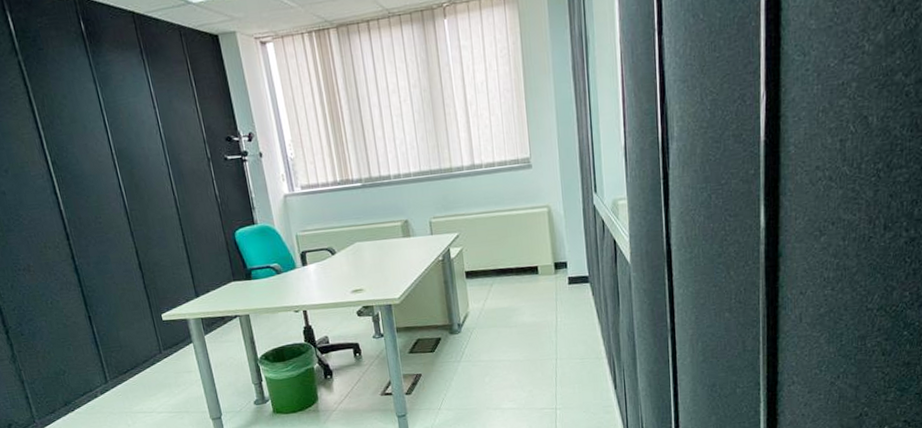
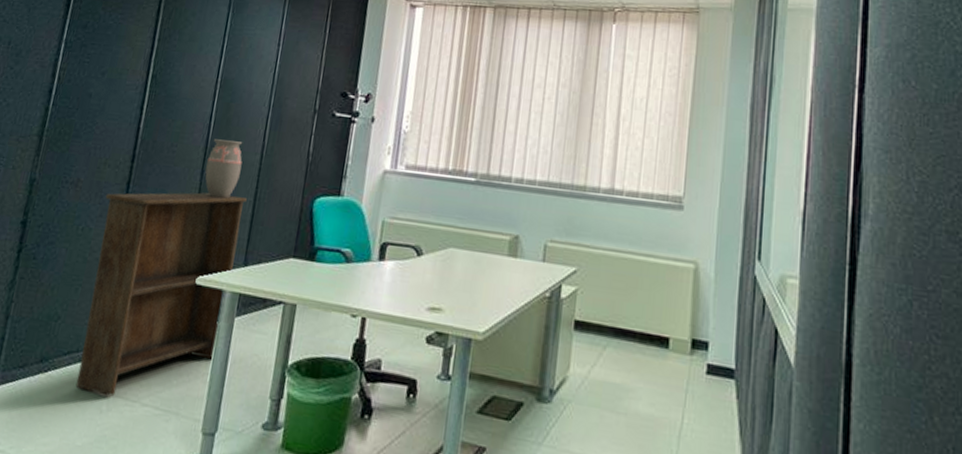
bookshelf: none [58,245,200,415] -> present [75,192,247,397]
decorative vase: none [130,200,166,251] -> present [205,139,243,199]

